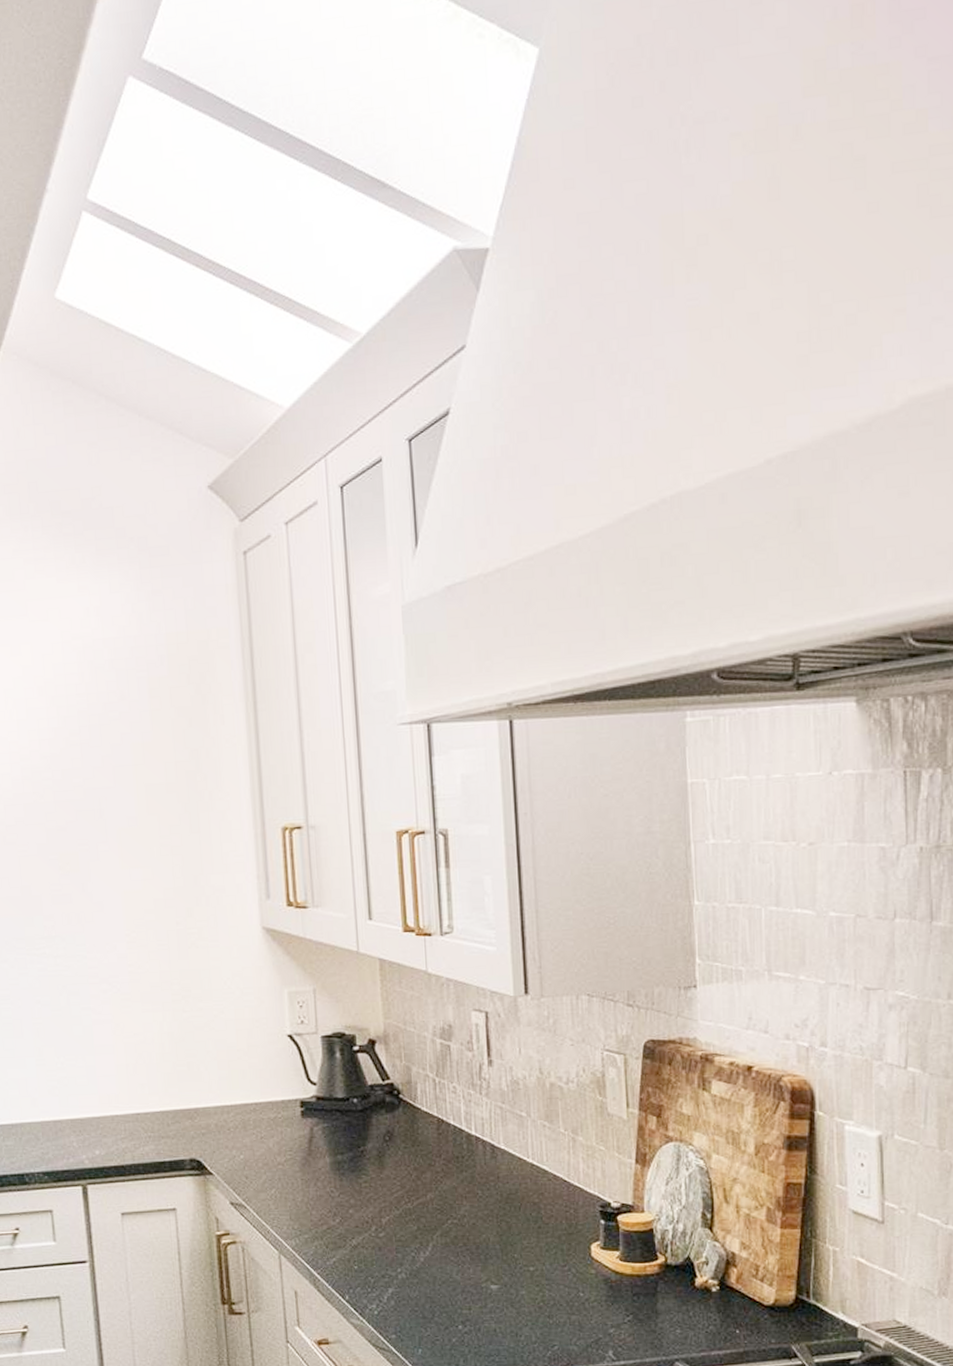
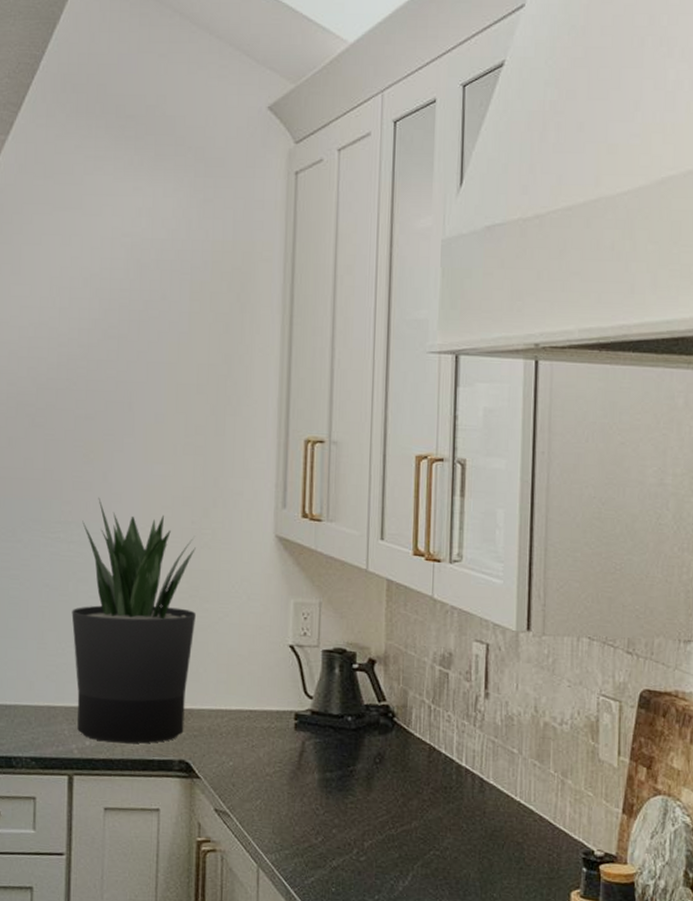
planter: none [66,908,192,1149] -> present [71,497,196,744]

